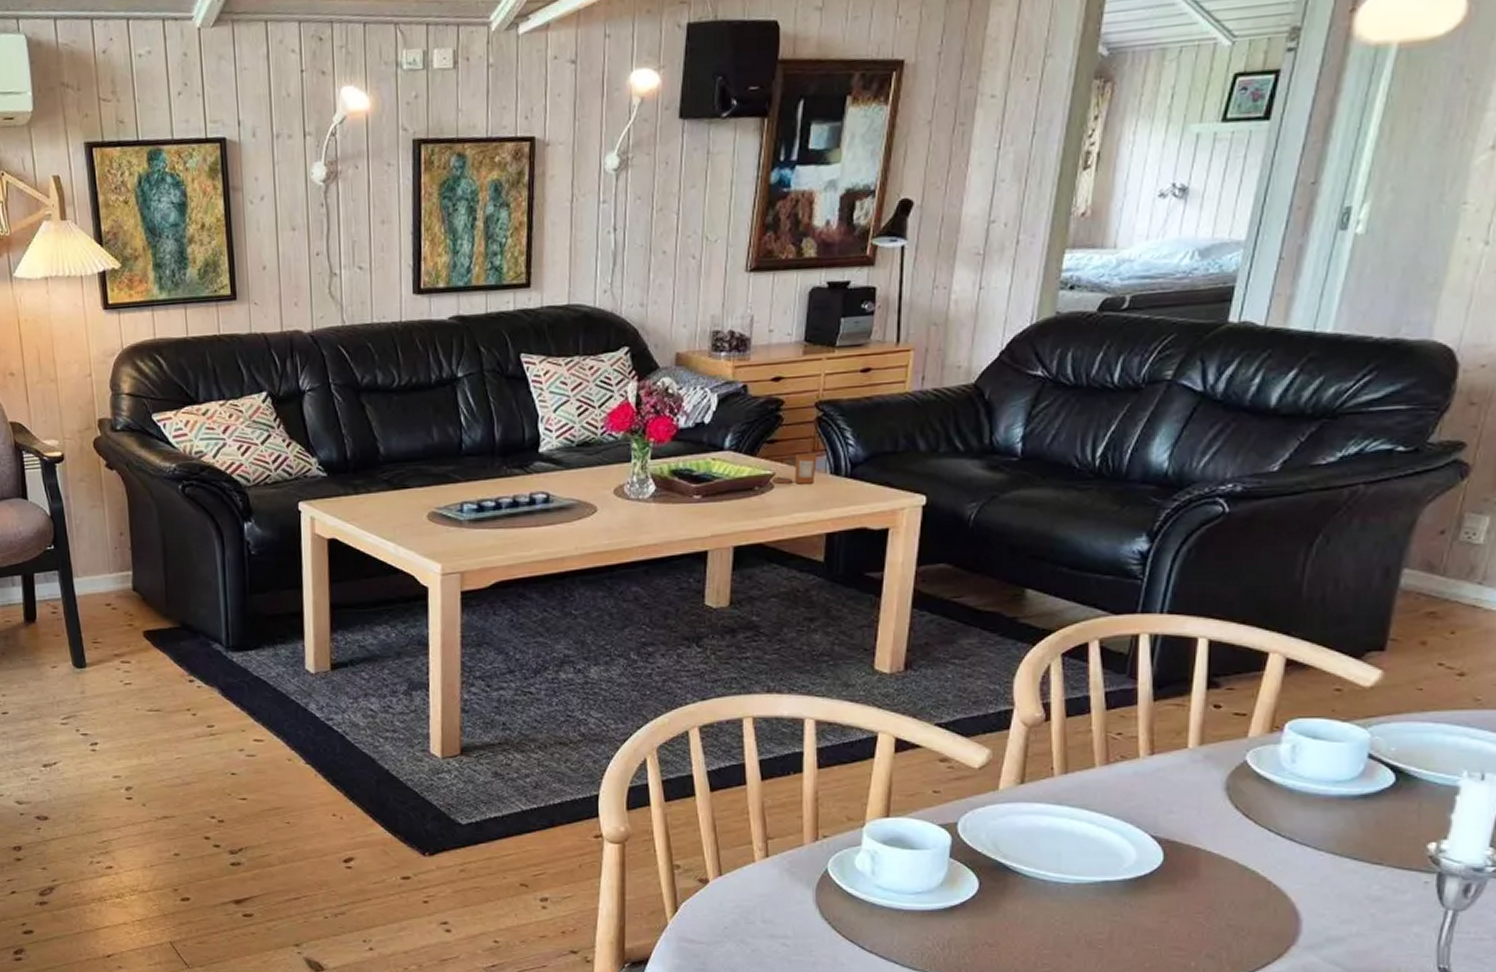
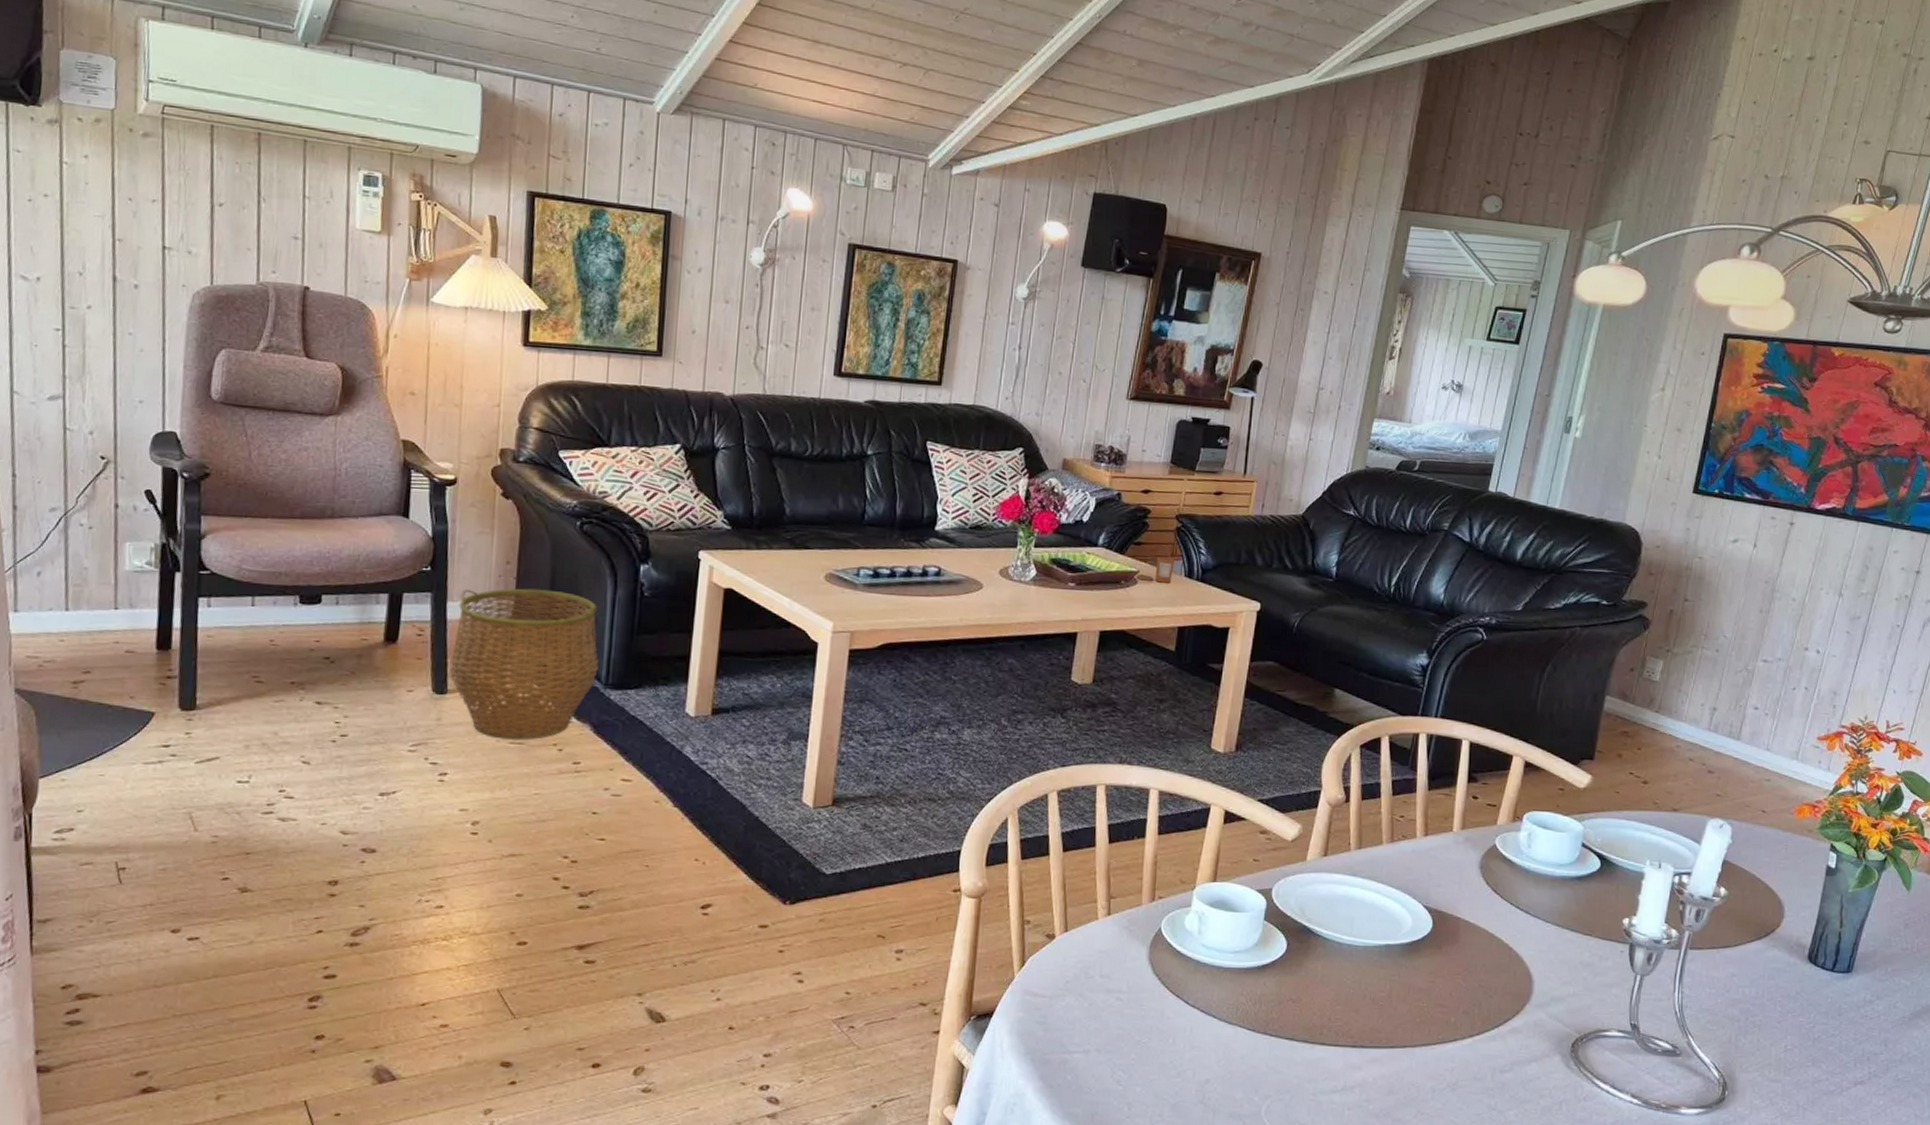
basket: none [83,557,218,708] -> present [449,588,599,740]

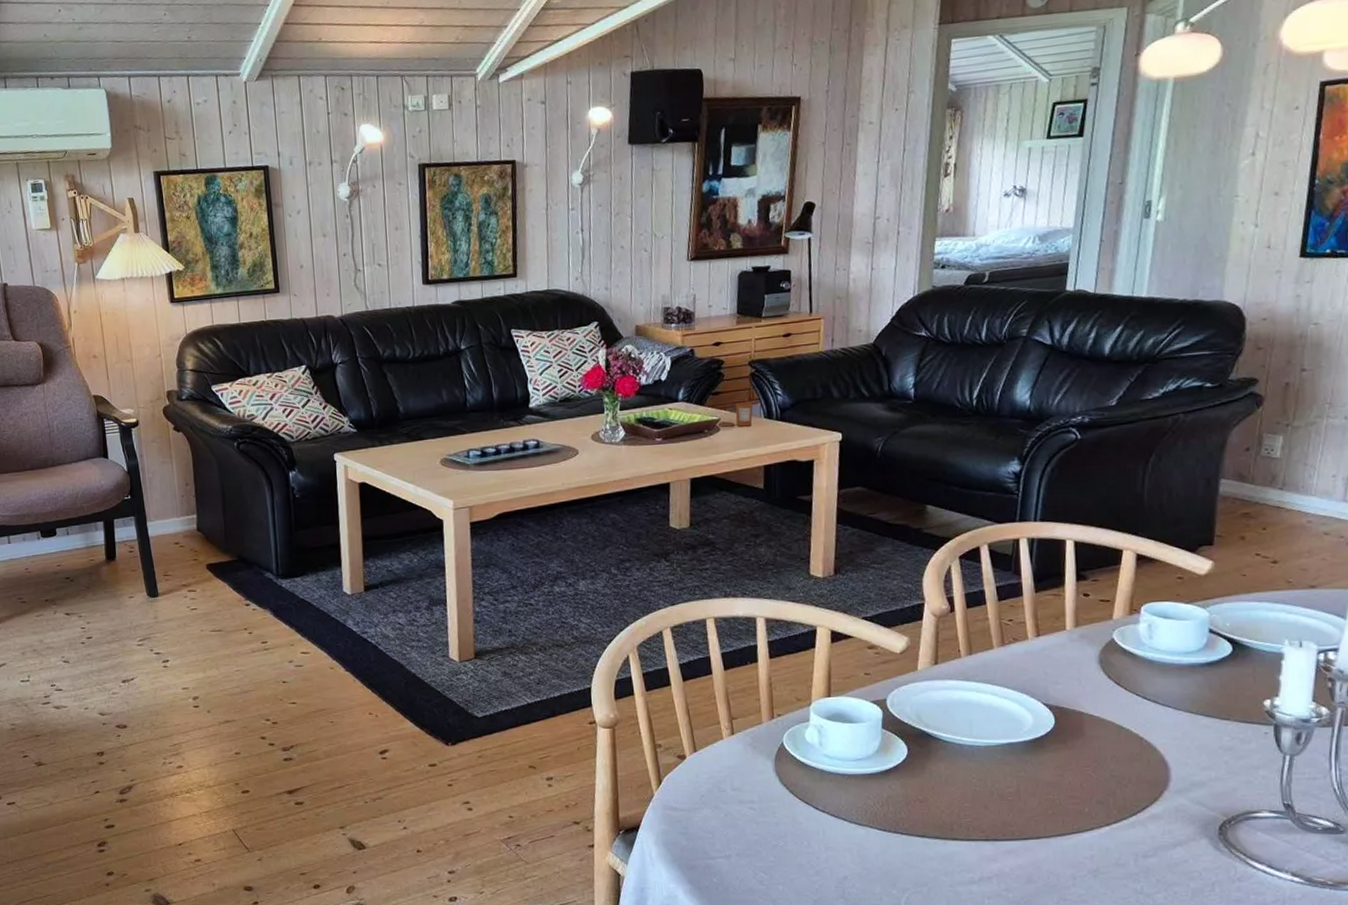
basket: present [449,588,599,740] -> none [156,502,269,629]

